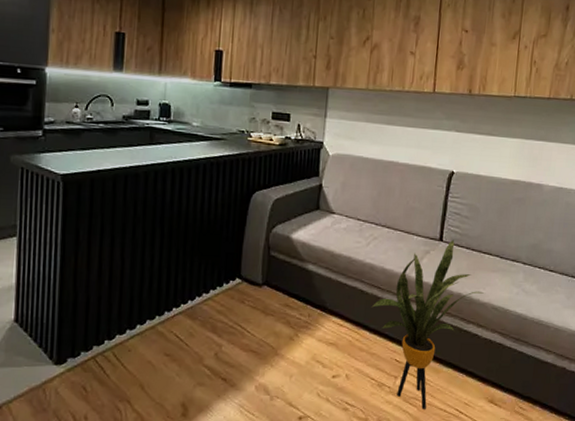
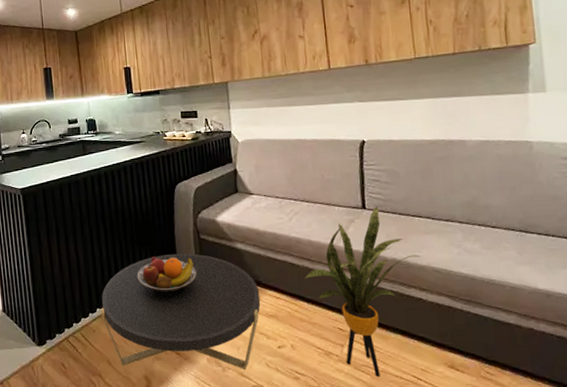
coffee table: none [141,269,324,400] -> present [101,253,261,370]
fruit bowl: none [191,271,260,311] -> present [137,257,197,292]

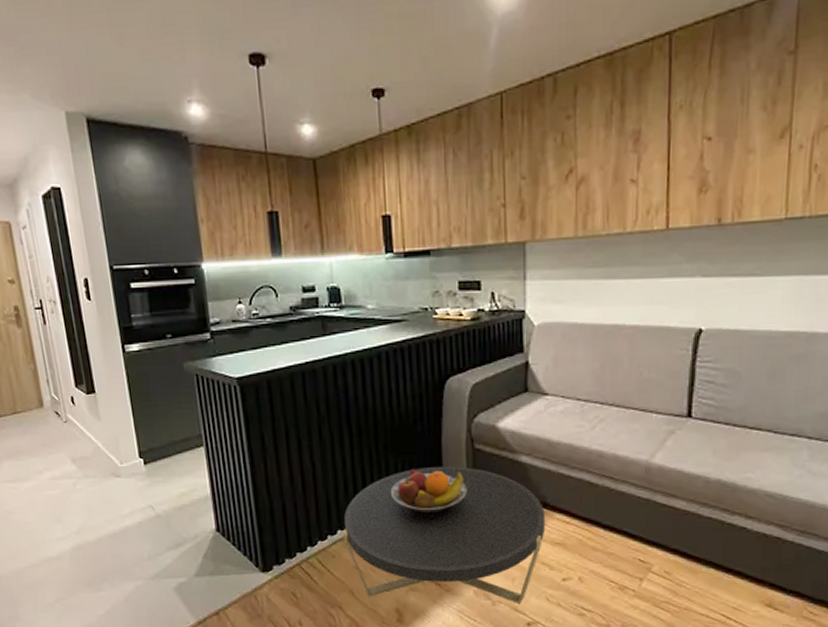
house plant: present [304,206,421,377] -> none [603,414,753,615]

